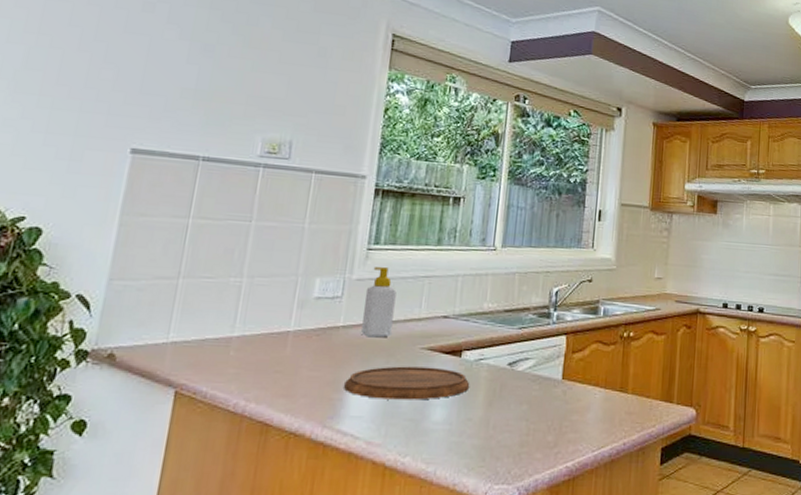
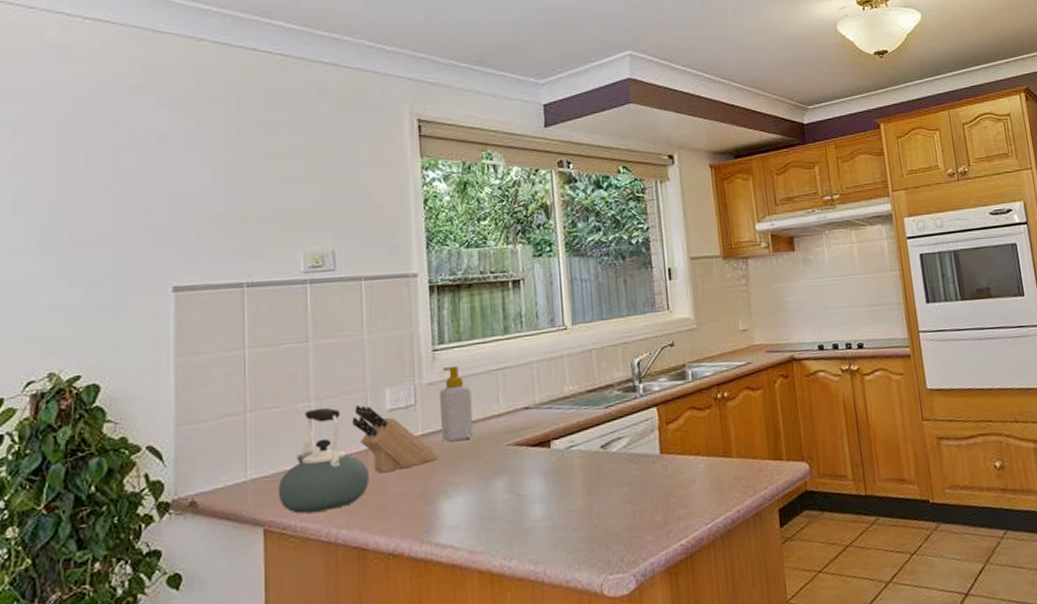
kettle: none [195,285,286,383] -> present [277,407,369,514]
knife block: none [278,289,356,356] -> present [352,405,440,473]
cutting board: present [344,366,470,400] -> none [435,462,565,506]

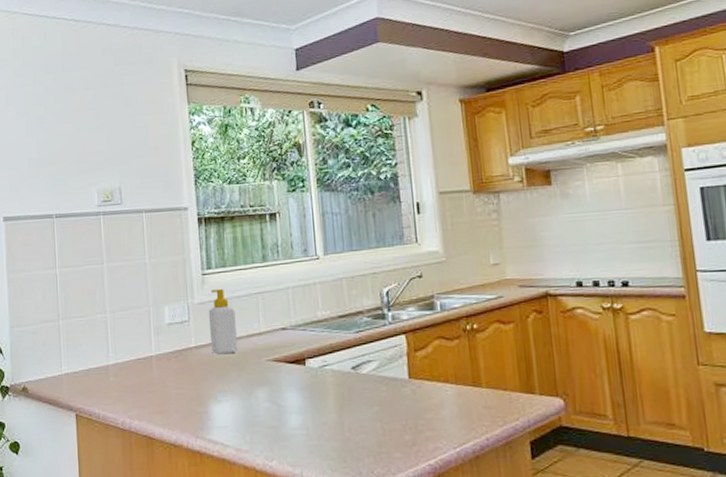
kettle: present [277,407,369,514] -> none [84,319,154,404]
knife block: present [352,405,440,473] -> none [138,318,210,377]

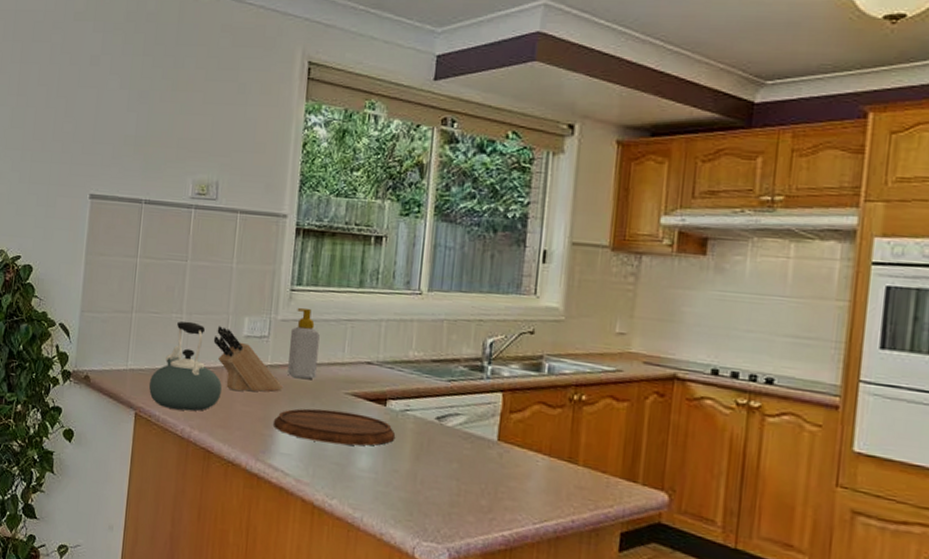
kettle: none [84,319,154,404] -> present [148,321,222,411]
knife block: none [138,318,210,377] -> present [213,326,283,392]
cutting board: none [207,377,319,410] -> present [274,408,396,446]

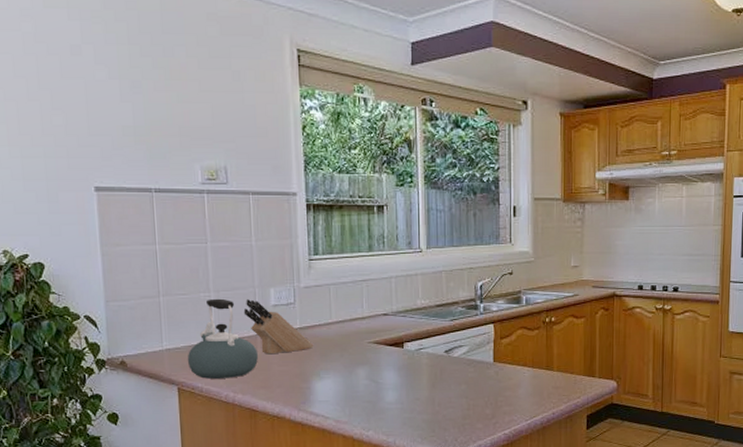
cutting board: present [274,408,396,446] -> none [310,358,414,386]
soap bottle: present [288,308,320,379] -> none [313,275,341,336]

